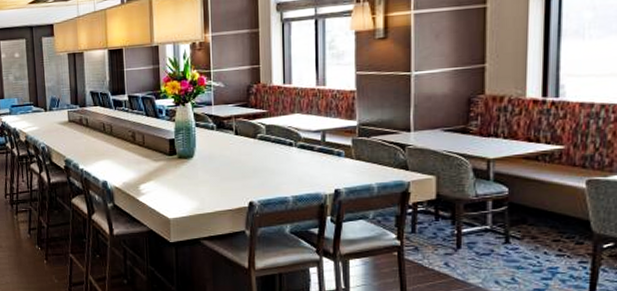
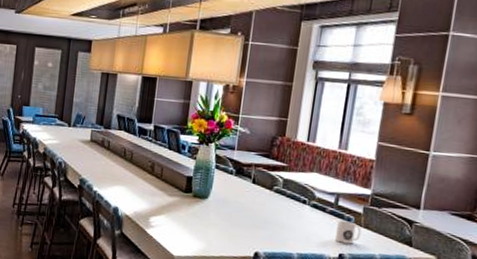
mug: none [327,156,354,179] -> present [334,220,362,244]

